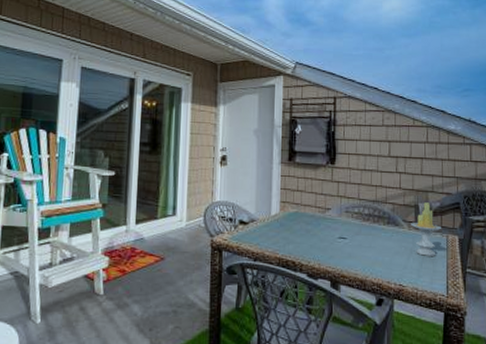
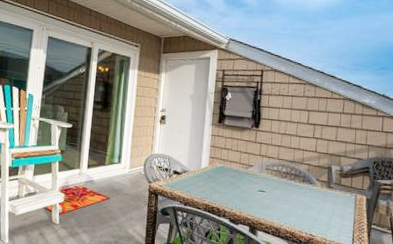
candle: present [410,202,442,256] -> none [322,165,352,212]

